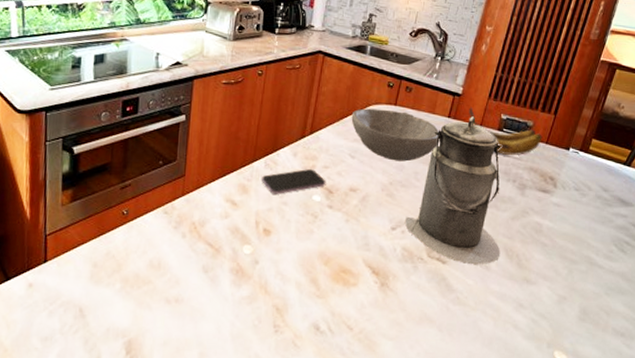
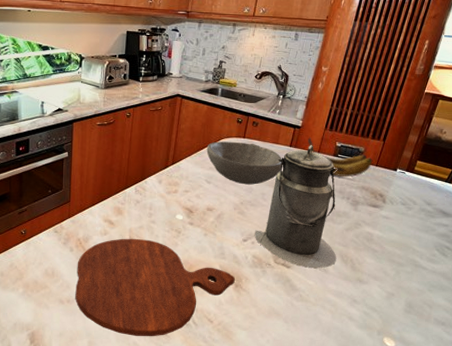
cutting board: none [185,222,381,348] -> present [75,238,235,337]
smartphone: present [262,169,326,194] -> none [133,193,187,215]

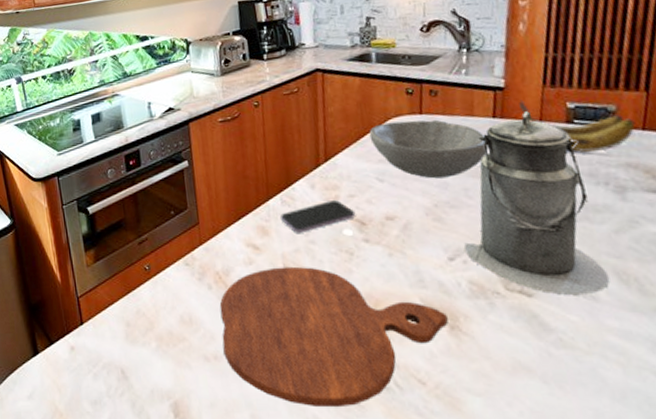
smartphone: none [133,193,187,215] -> present [281,200,356,233]

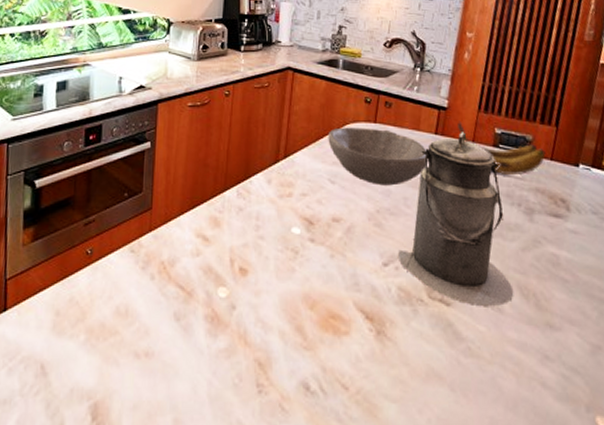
cutting board: present [219,266,448,408] -> none [156,261,376,412]
smartphone: present [281,200,356,233] -> none [235,197,306,227]

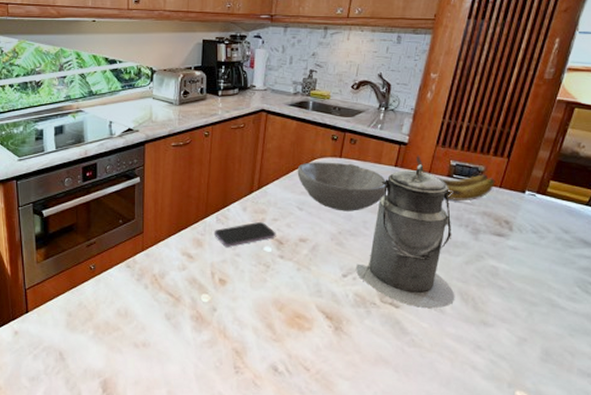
smartphone: none [235,197,306,227] -> present [215,222,276,247]

